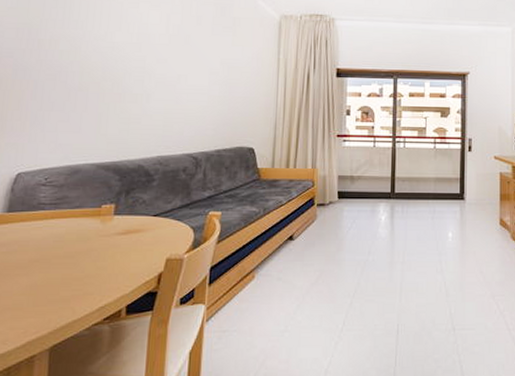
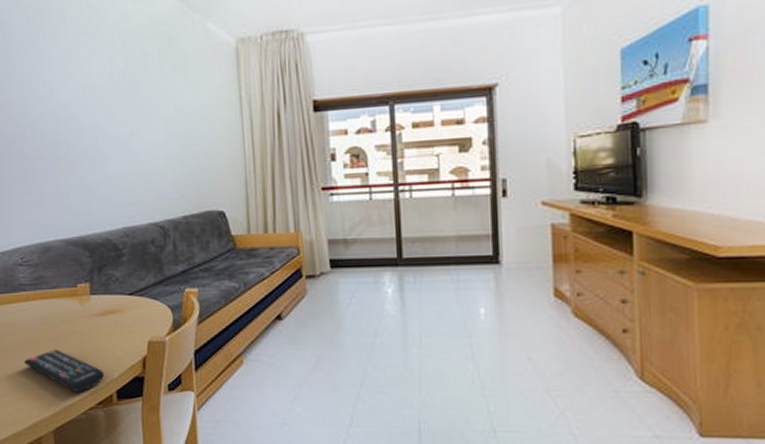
remote control: none [29,267,116,308] -> present [24,349,104,392]

